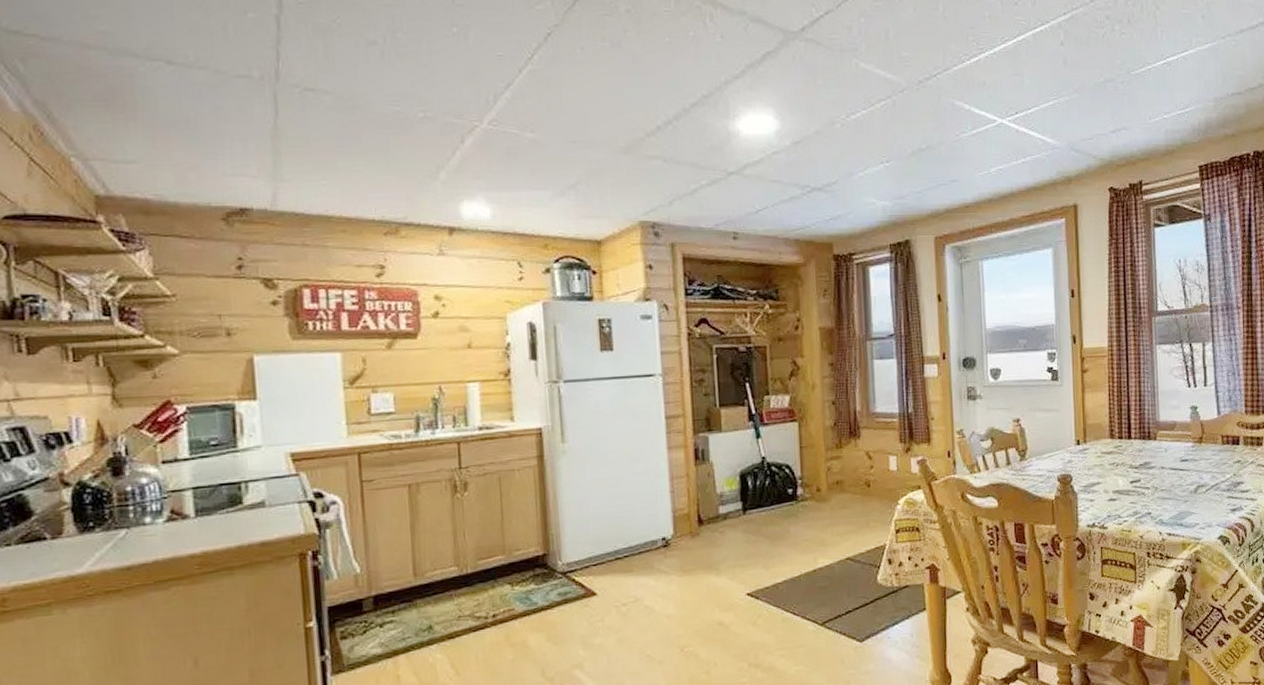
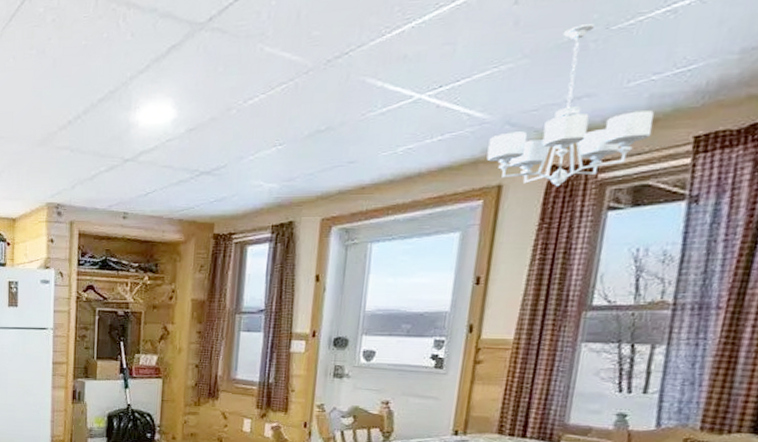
chandelier: none [1061,68,1172,207] -> present [486,24,654,187]

